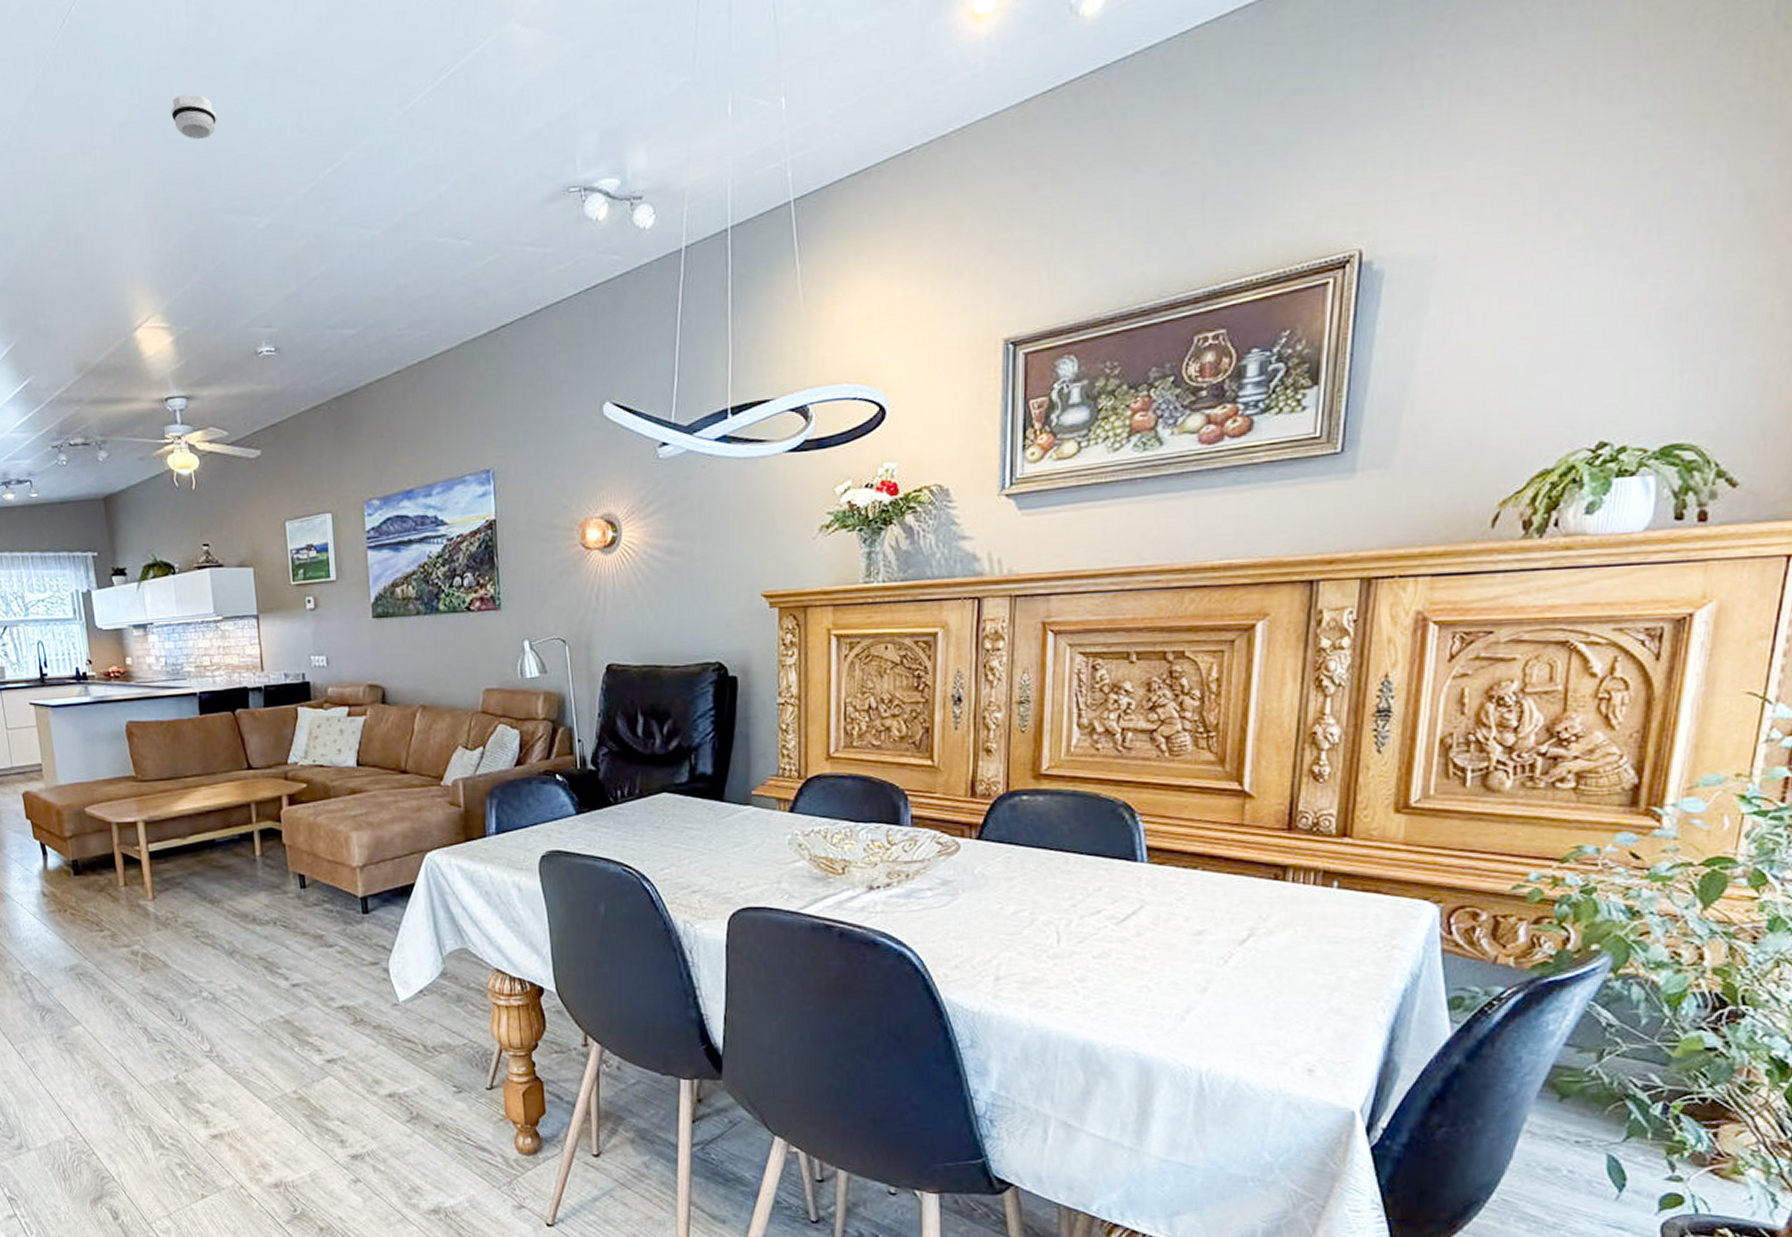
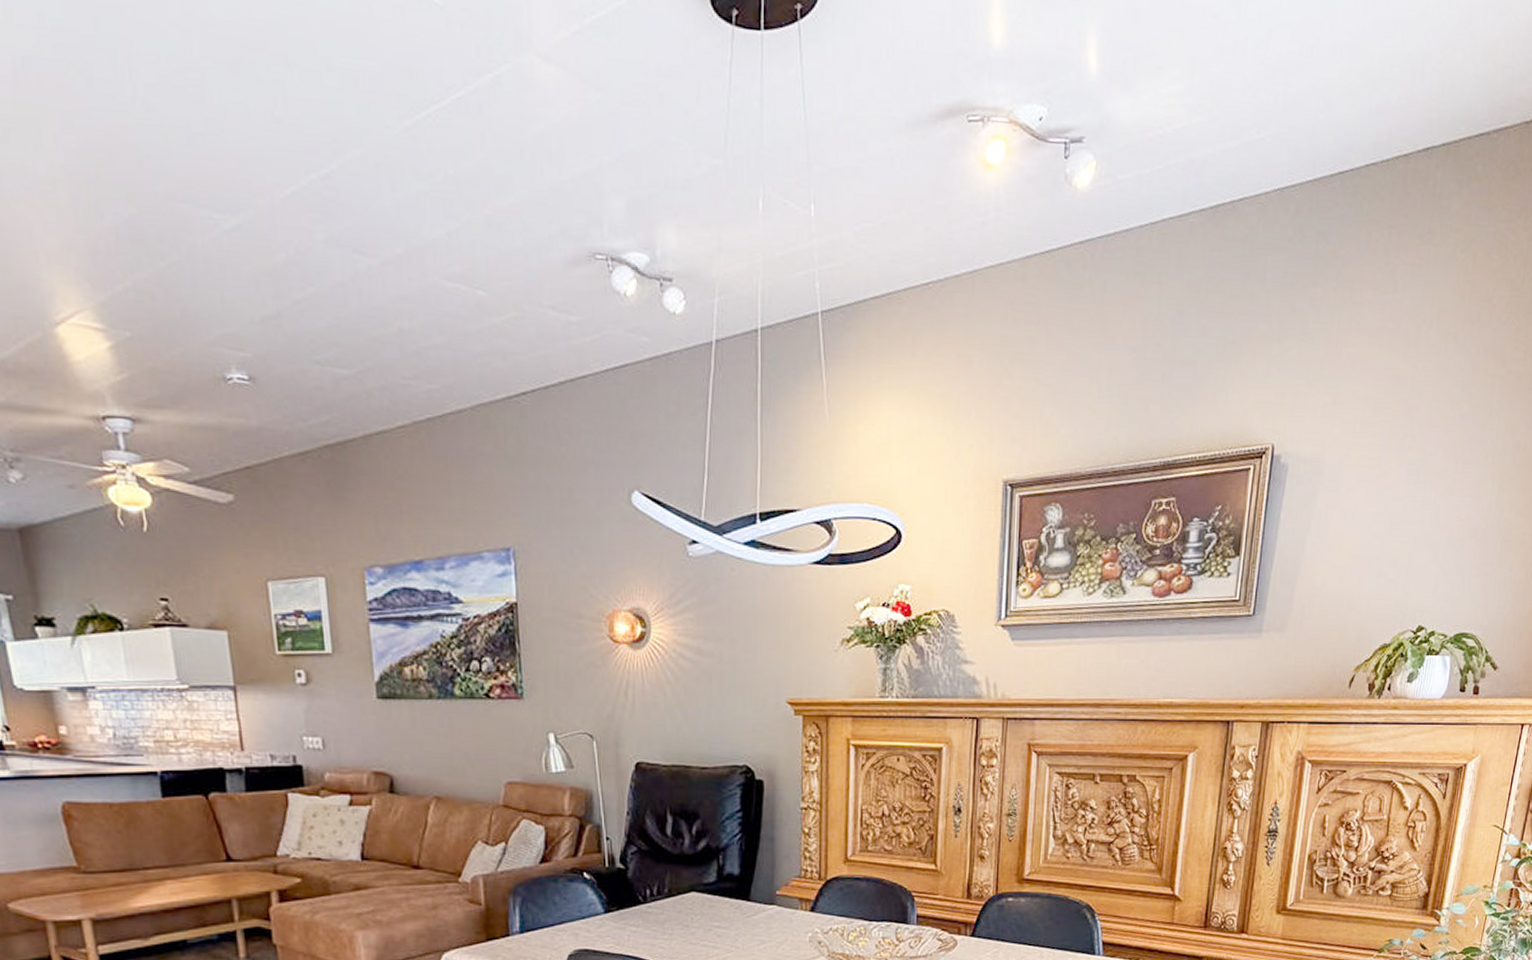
smoke detector: present [171,94,216,140] -> none [97,39,162,103]

